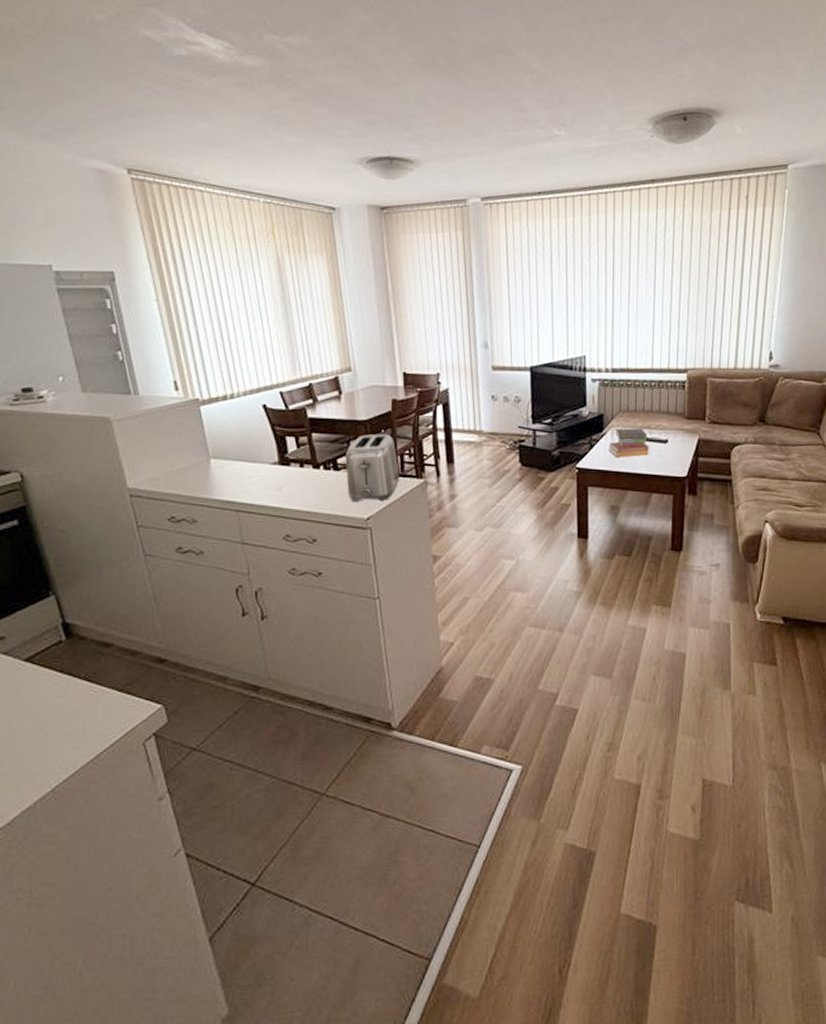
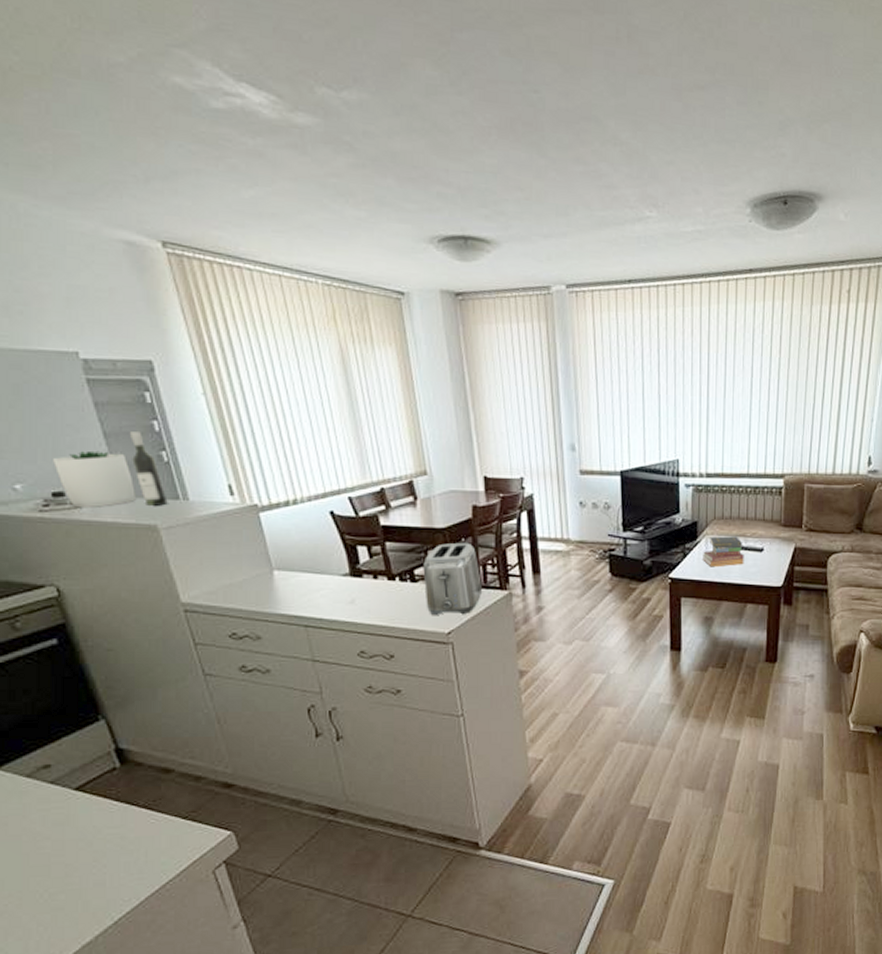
planter: none [25,351,94,403] -> present [53,450,137,509]
bottle: none [90,333,121,400] -> present [129,430,168,506]

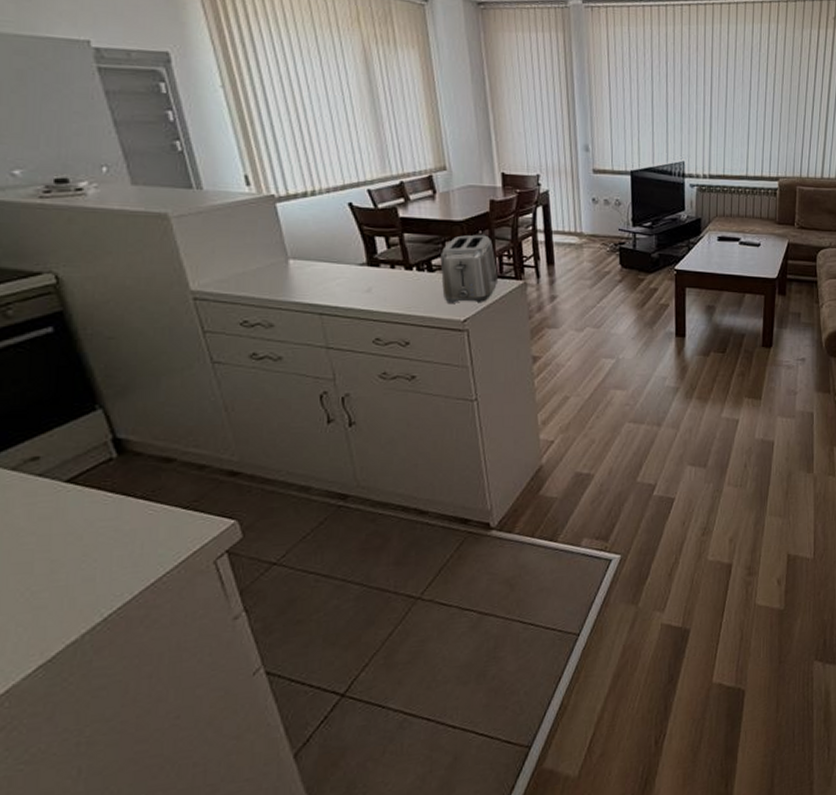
planter: present [53,450,137,509] -> none [57,138,147,196]
bottle: present [129,430,168,506] -> none [141,119,180,194]
books: present [703,536,744,567] -> none [706,232,743,260]

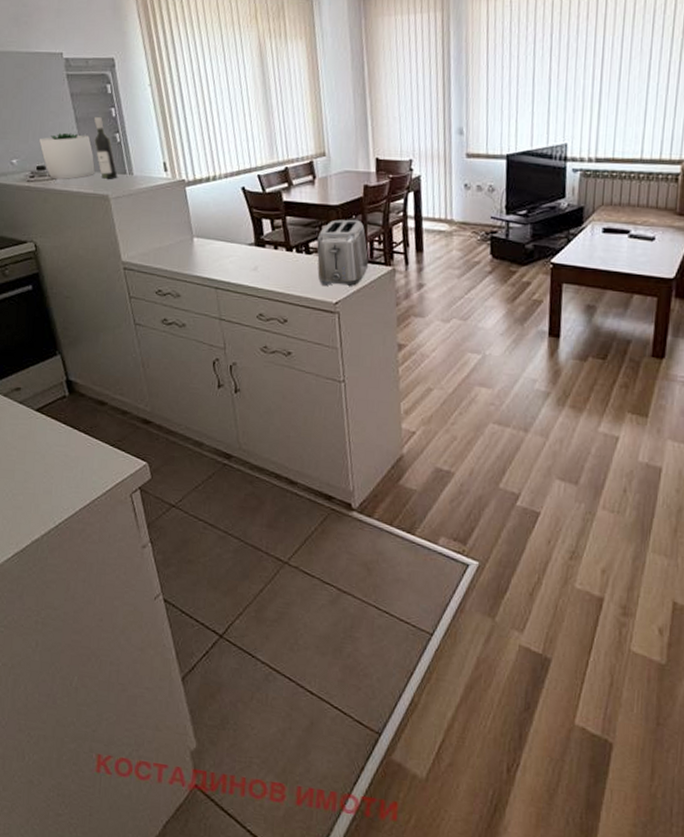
planter: none [57,138,147,196] -> present [39,132,96,180]
bottle: none [141,119,180,194] -> present [93,116,118,179]

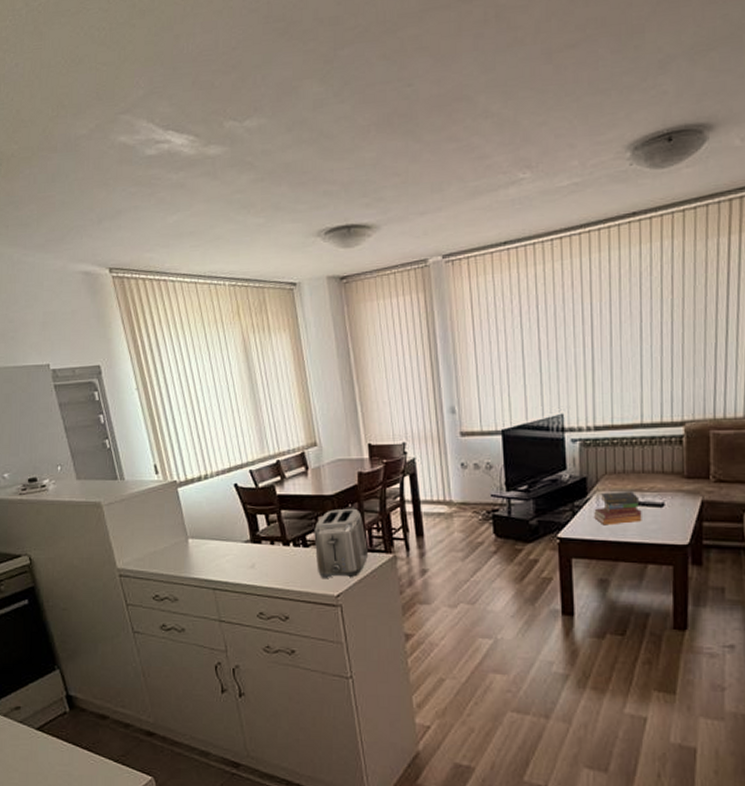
planter: present [39,132,96,180] -> none [30,442,87,491]
bottle: present [93,116,118,179] -> none [82,424,109,486]
books: none [588,223,633,255] -> present [594,491,642,526]

